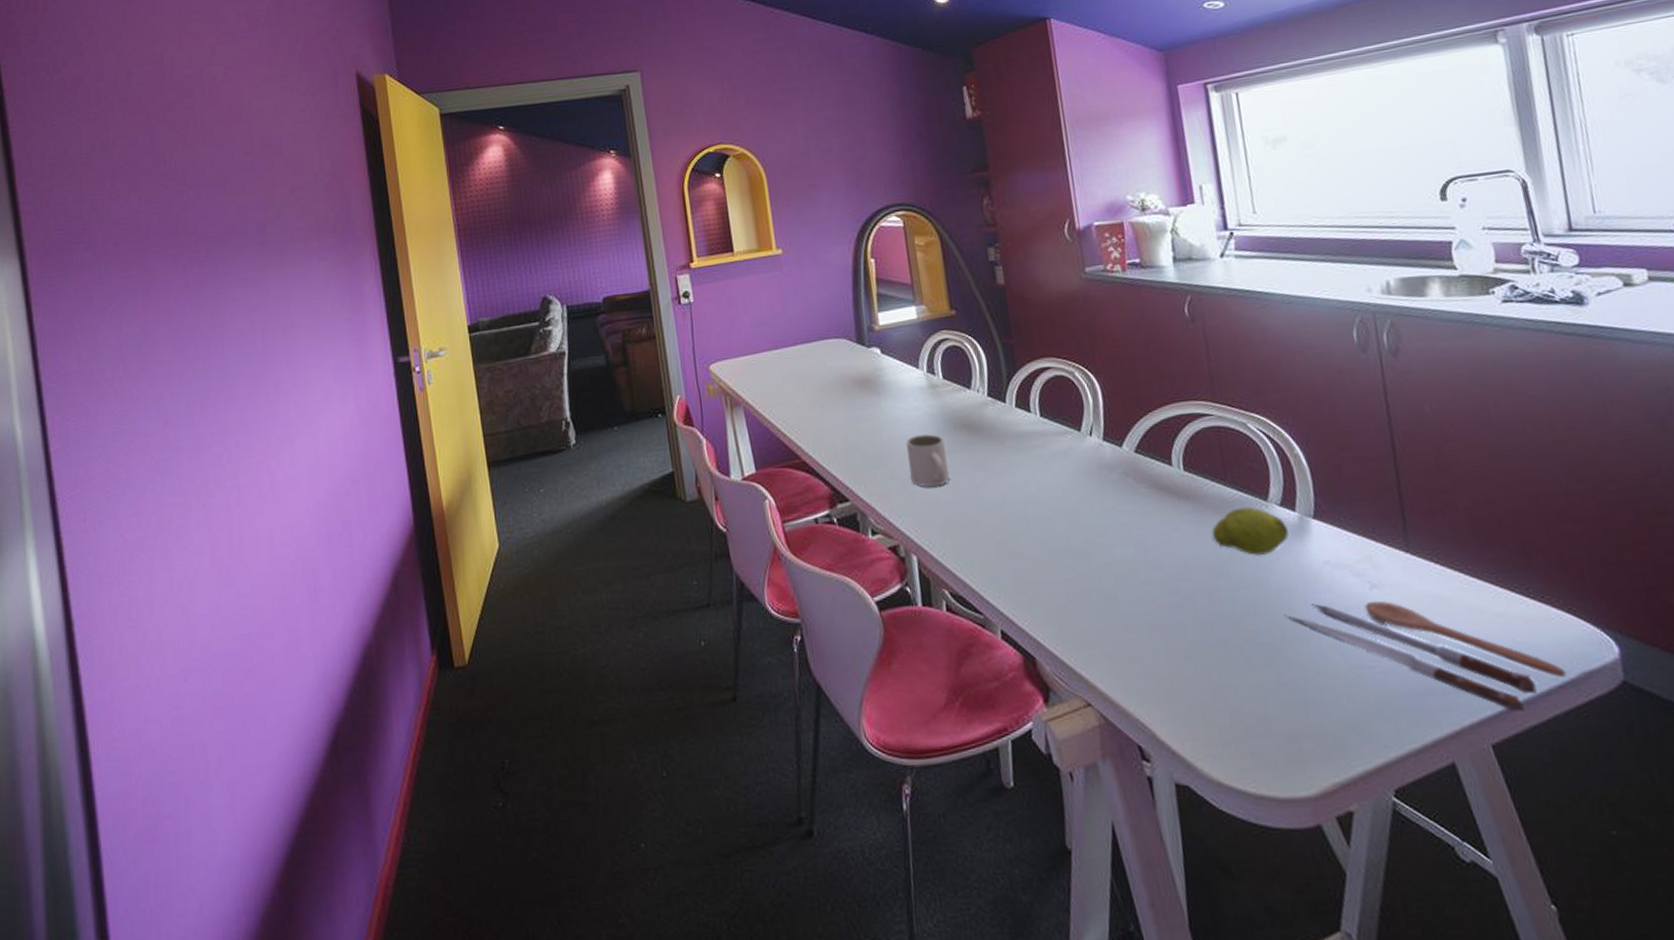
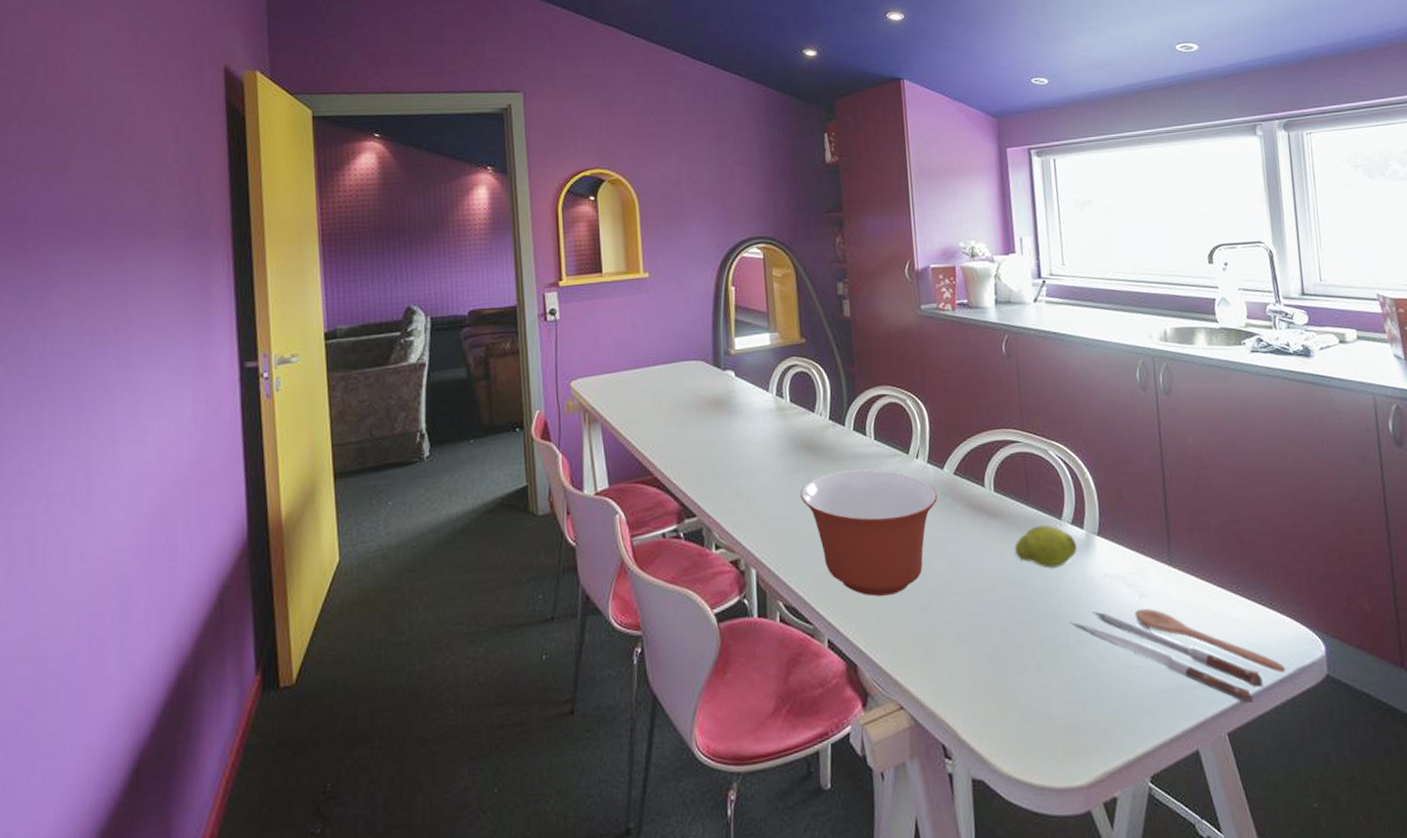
mug: present [906,434,949,488] -> none [753,453,790,505]
mixing bowl: none [960,448,1118,585] -> present [800,469,938,596]

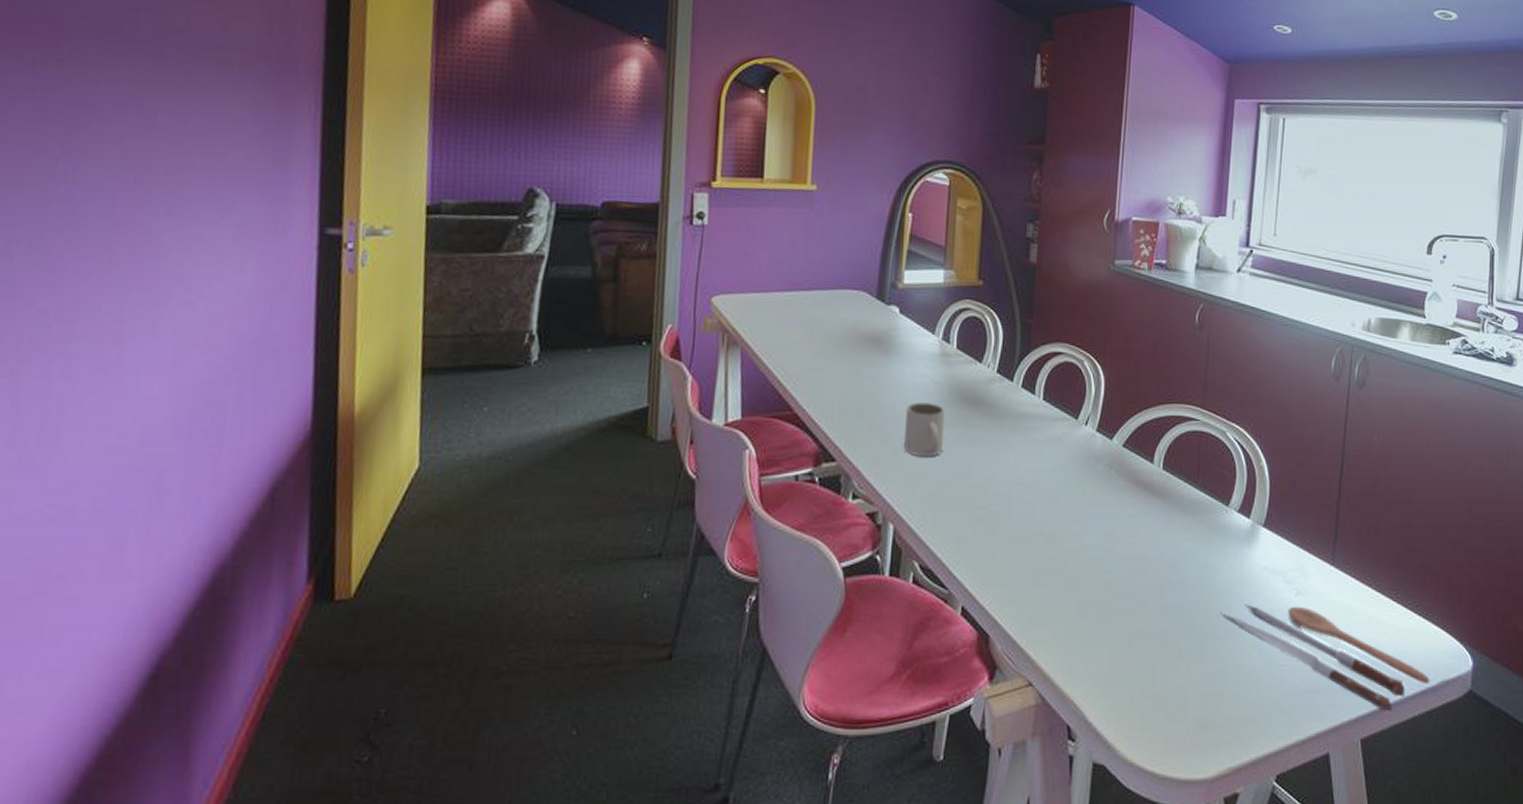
mug: none [753,453,790,505] -> present [904,402,945,458]
mixing bowl: present [800,469,938,596] -> none [954,430,1103,566]
fruit: present [1015,525,1078,568] -> none [1175,510,1241,555]

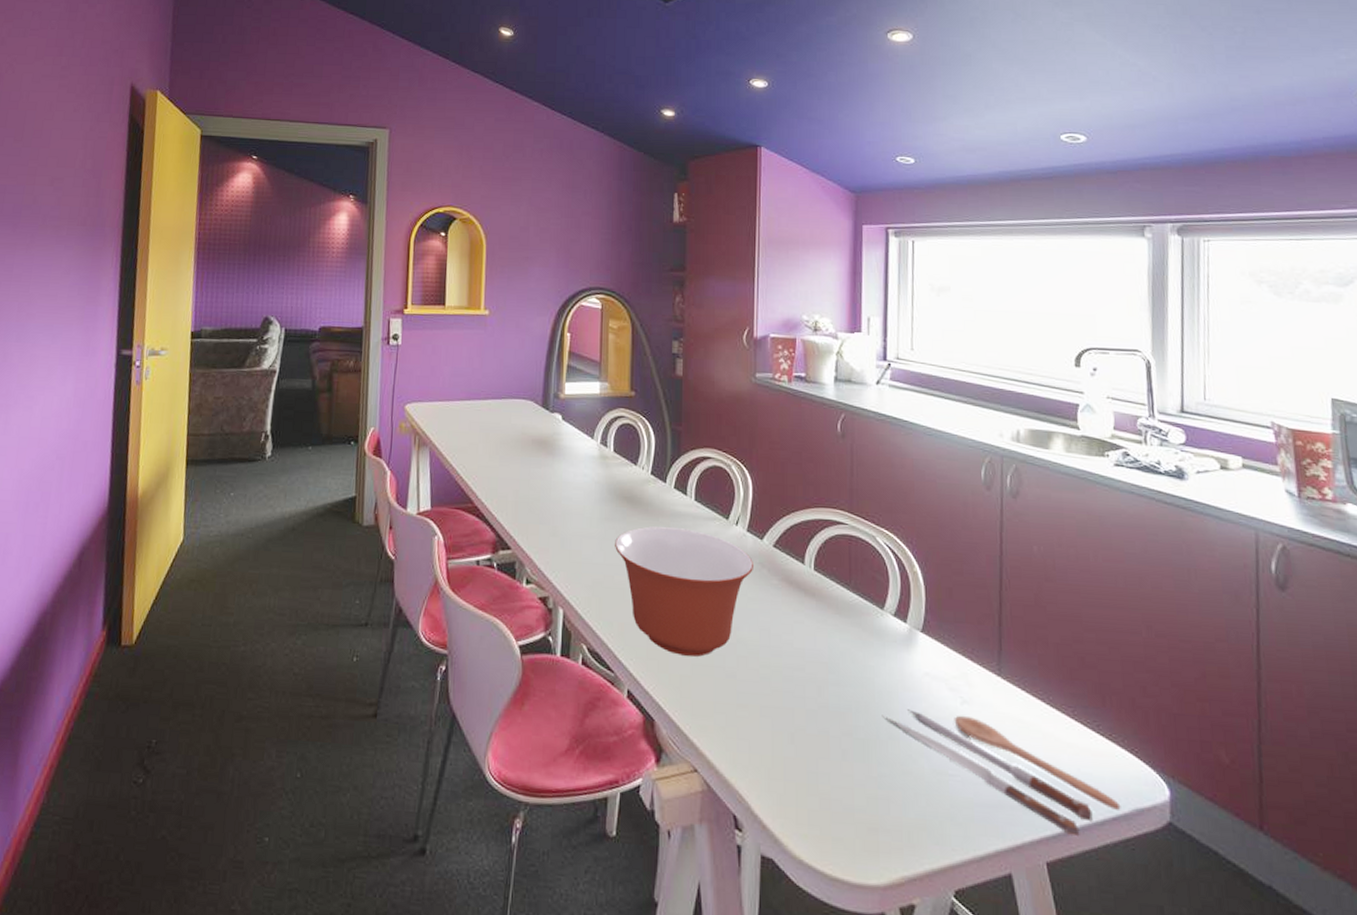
mug: present [904,402,945,458] -> none [570,499,605,550]
mixing bowl: none [954,430,1103,566] -> present [615,526,755,657]

